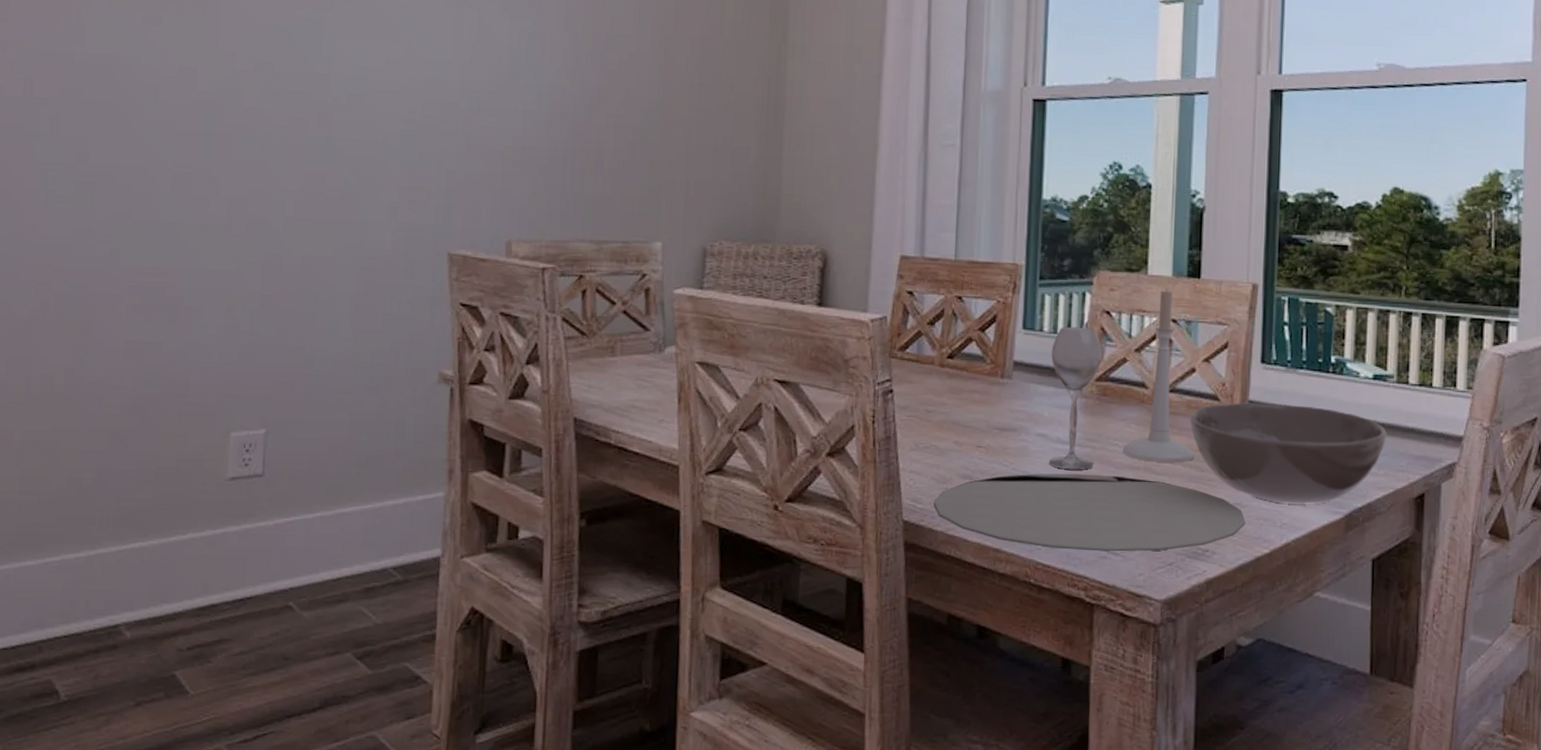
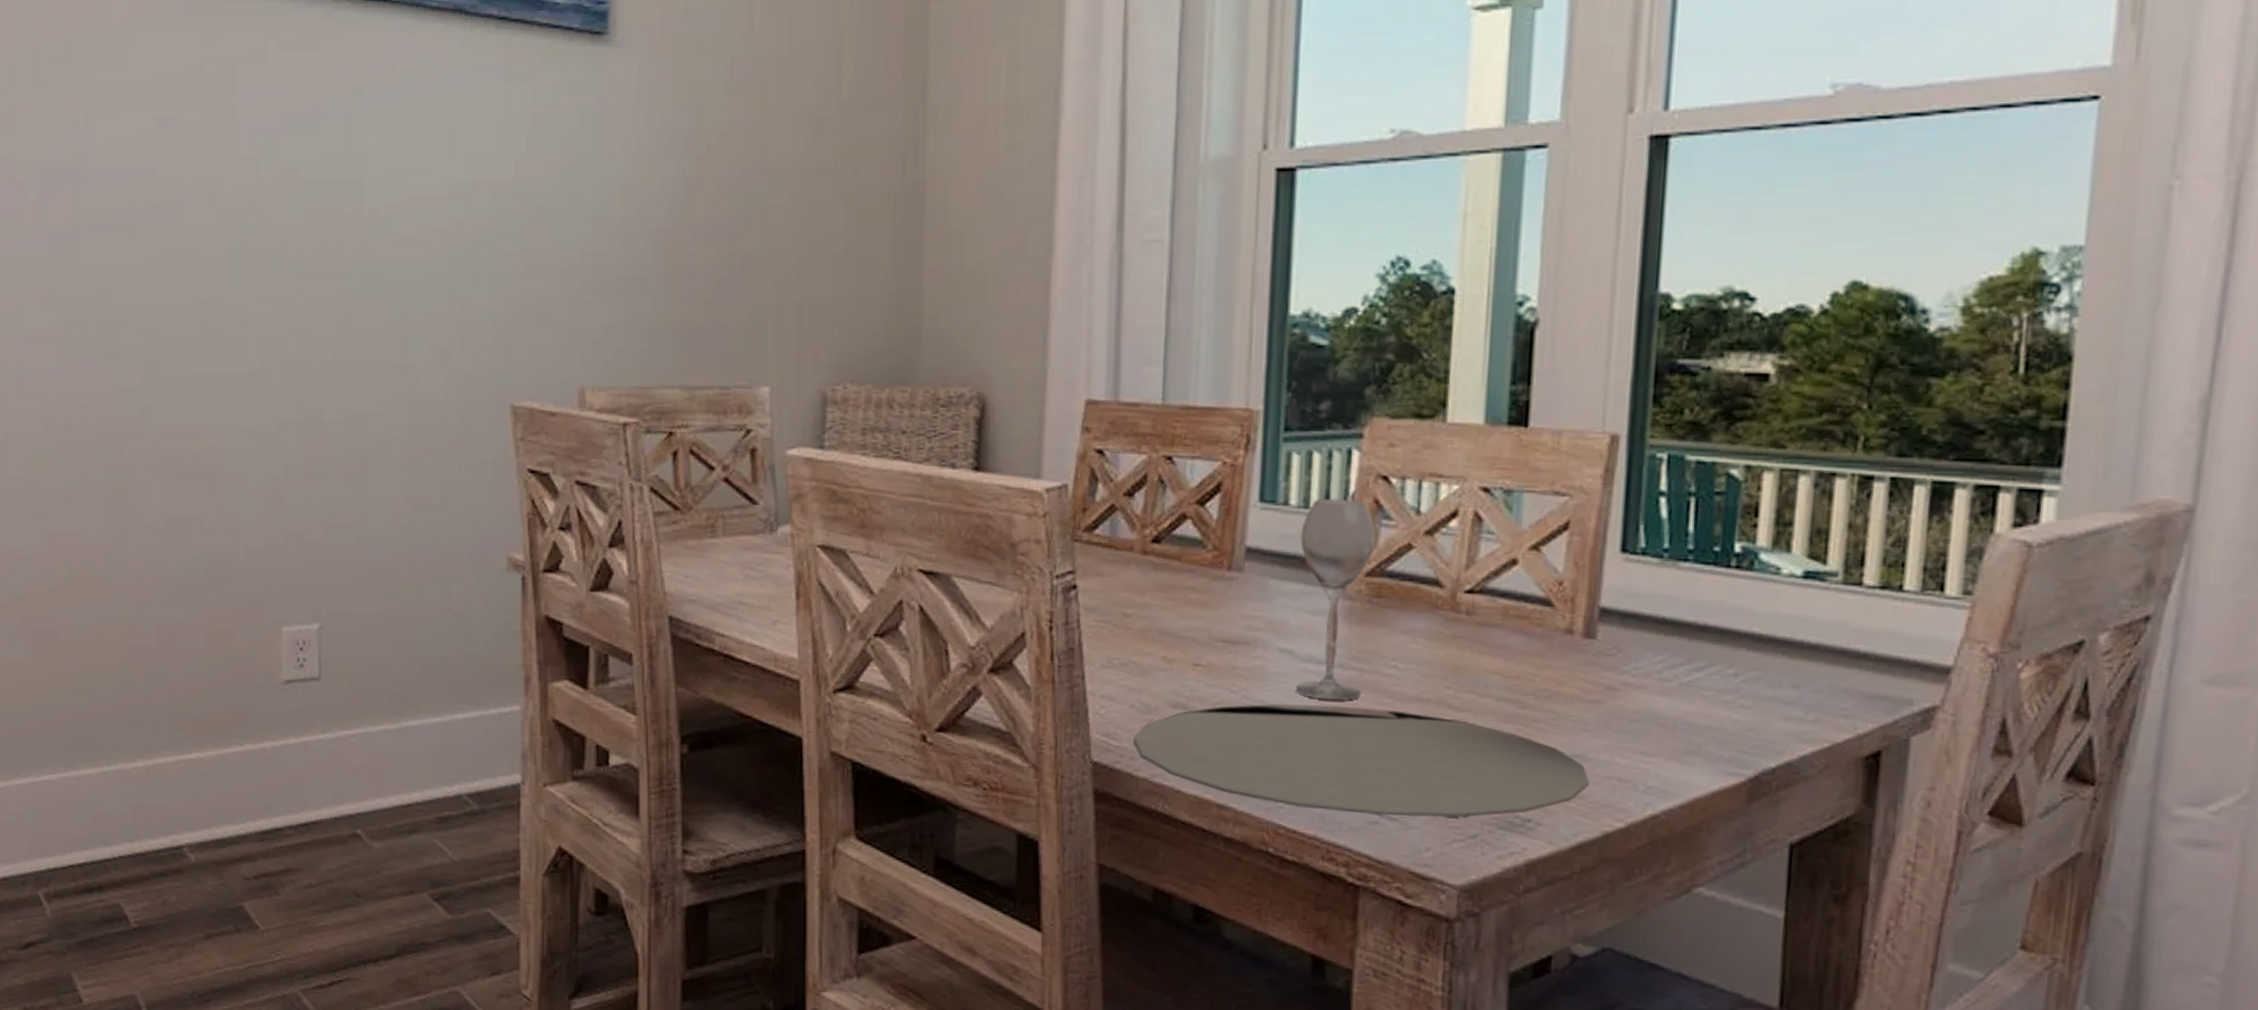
candlestick: present [1122,288,1195,463] -> none [1403,442,1514,695]
bowl: present [1190,402,1387,505] -> none [1507,610,1822,761]

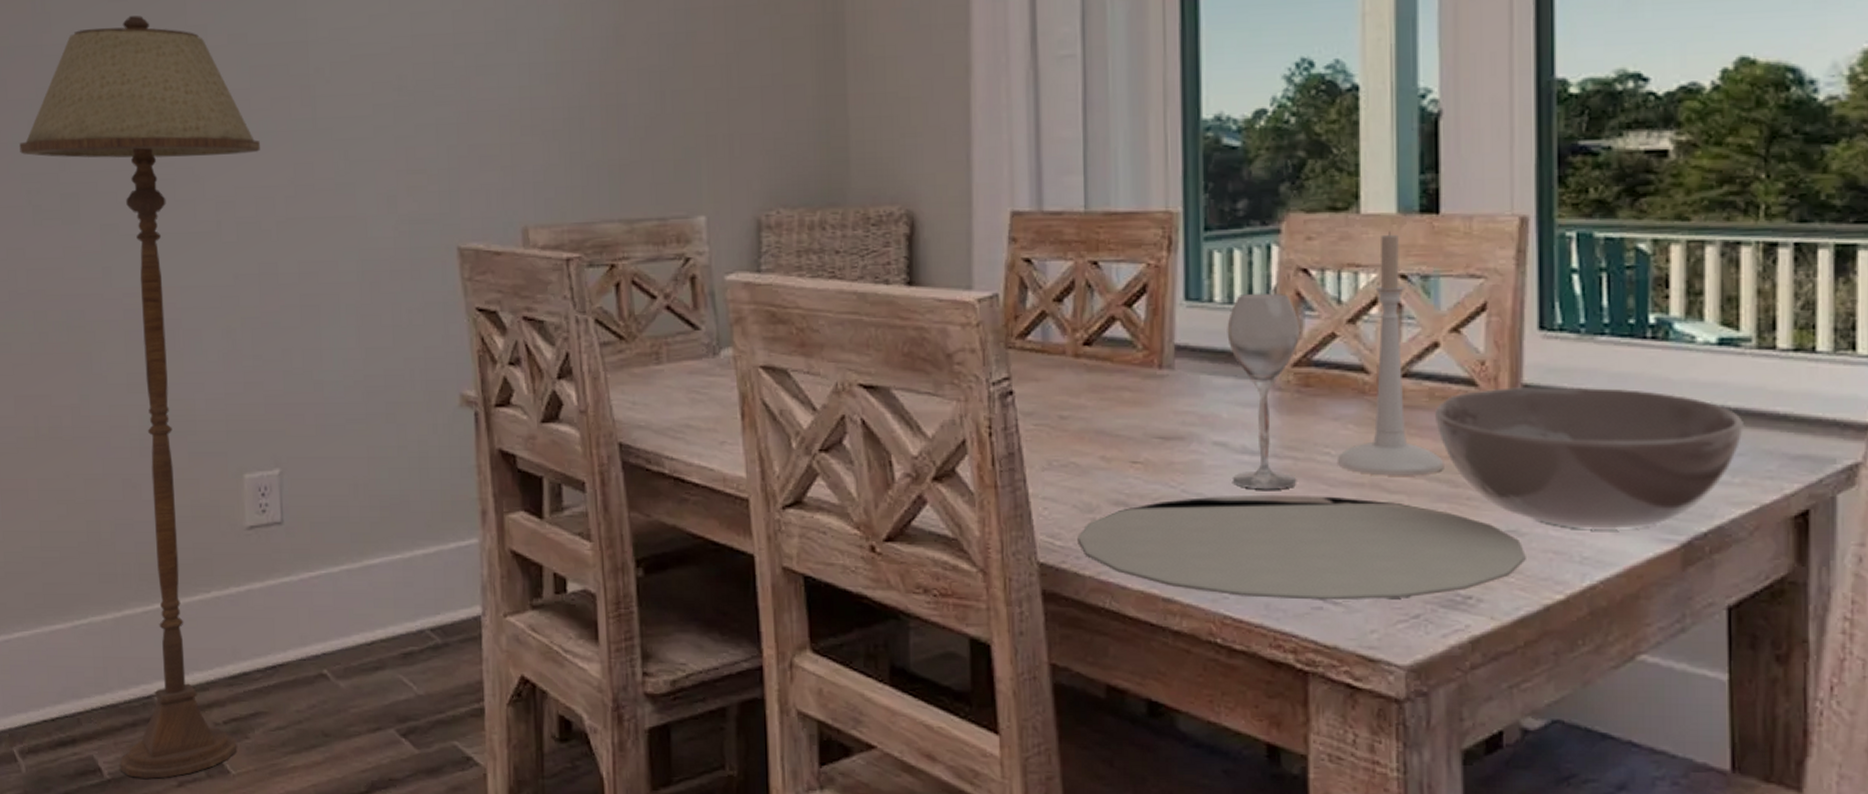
floor lamp: none [59,144,309,930] -> present [19,16,260,779]
candlestick: none [1403,442,1514,695] -> present [1336,231,1444,476]
bowl: none [1507,610,1822,761] -> present [1434,387,1743,531]

